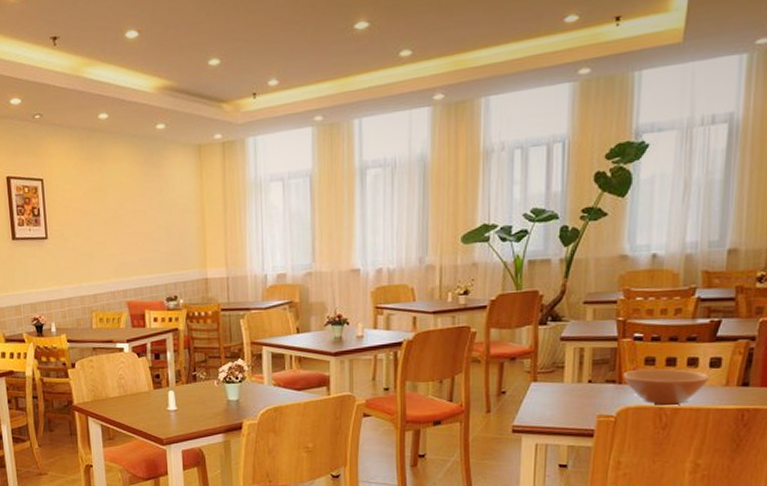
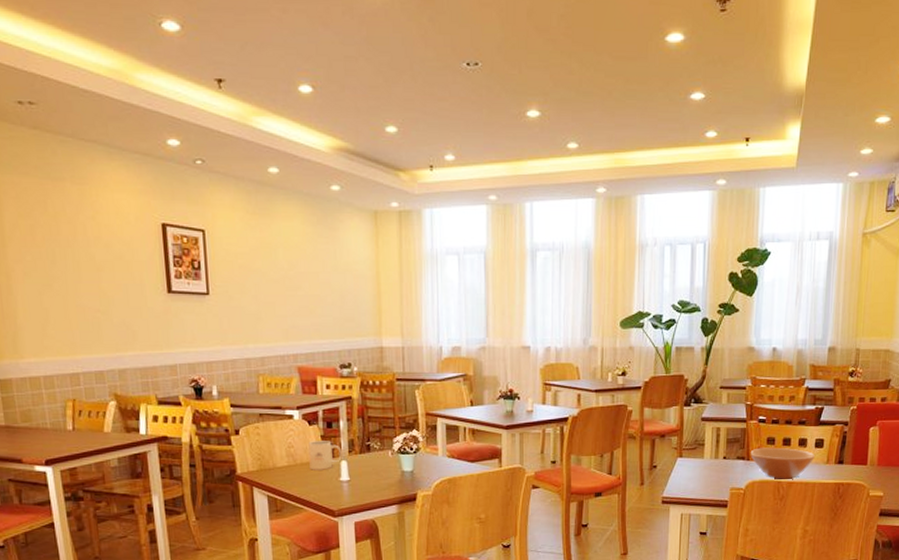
mug: none [137,371,171,400] -> present [307,441,343,470]

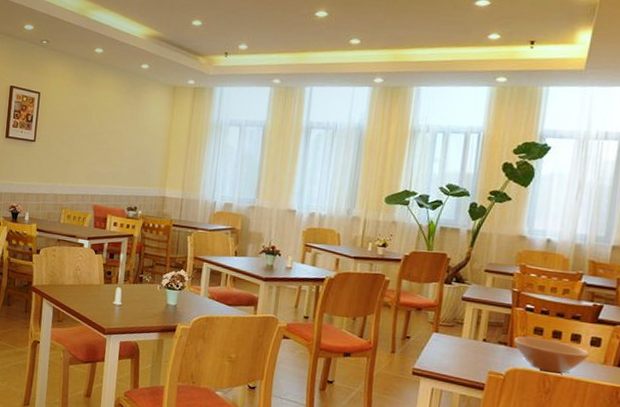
mug: present [307,441,343,470] -> none [90,267,119,294]

